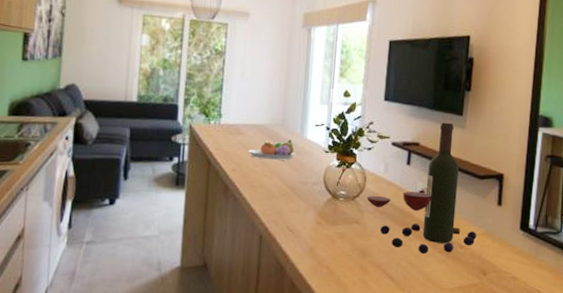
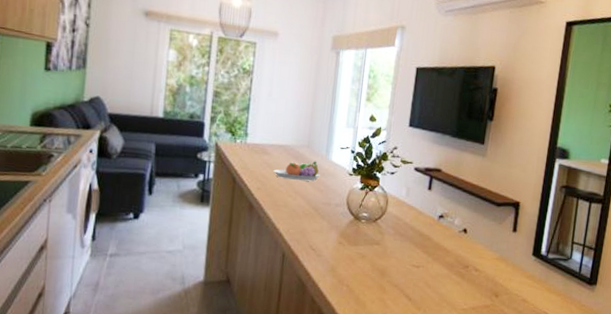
wine bottle: present [366,122,477,255] -> none [388,150,492,276]

